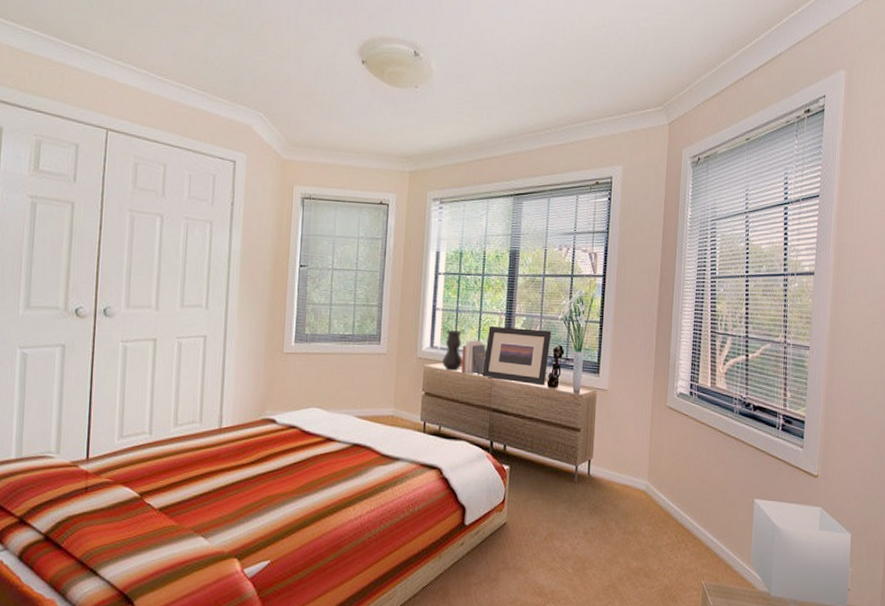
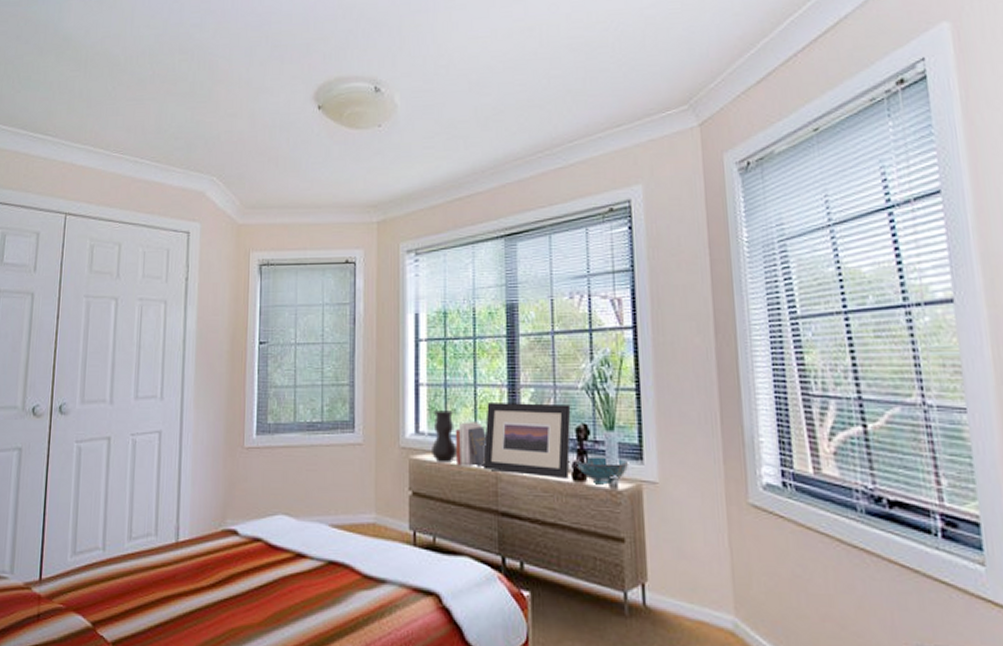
decorative bowl: none [551,370,589,391] -> present [575,456,629,485]

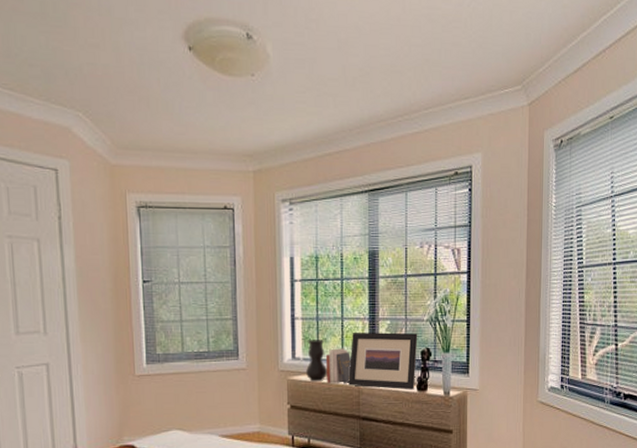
decorative bowl: present [575,456,629,485] -> none [419,372,459,393]

